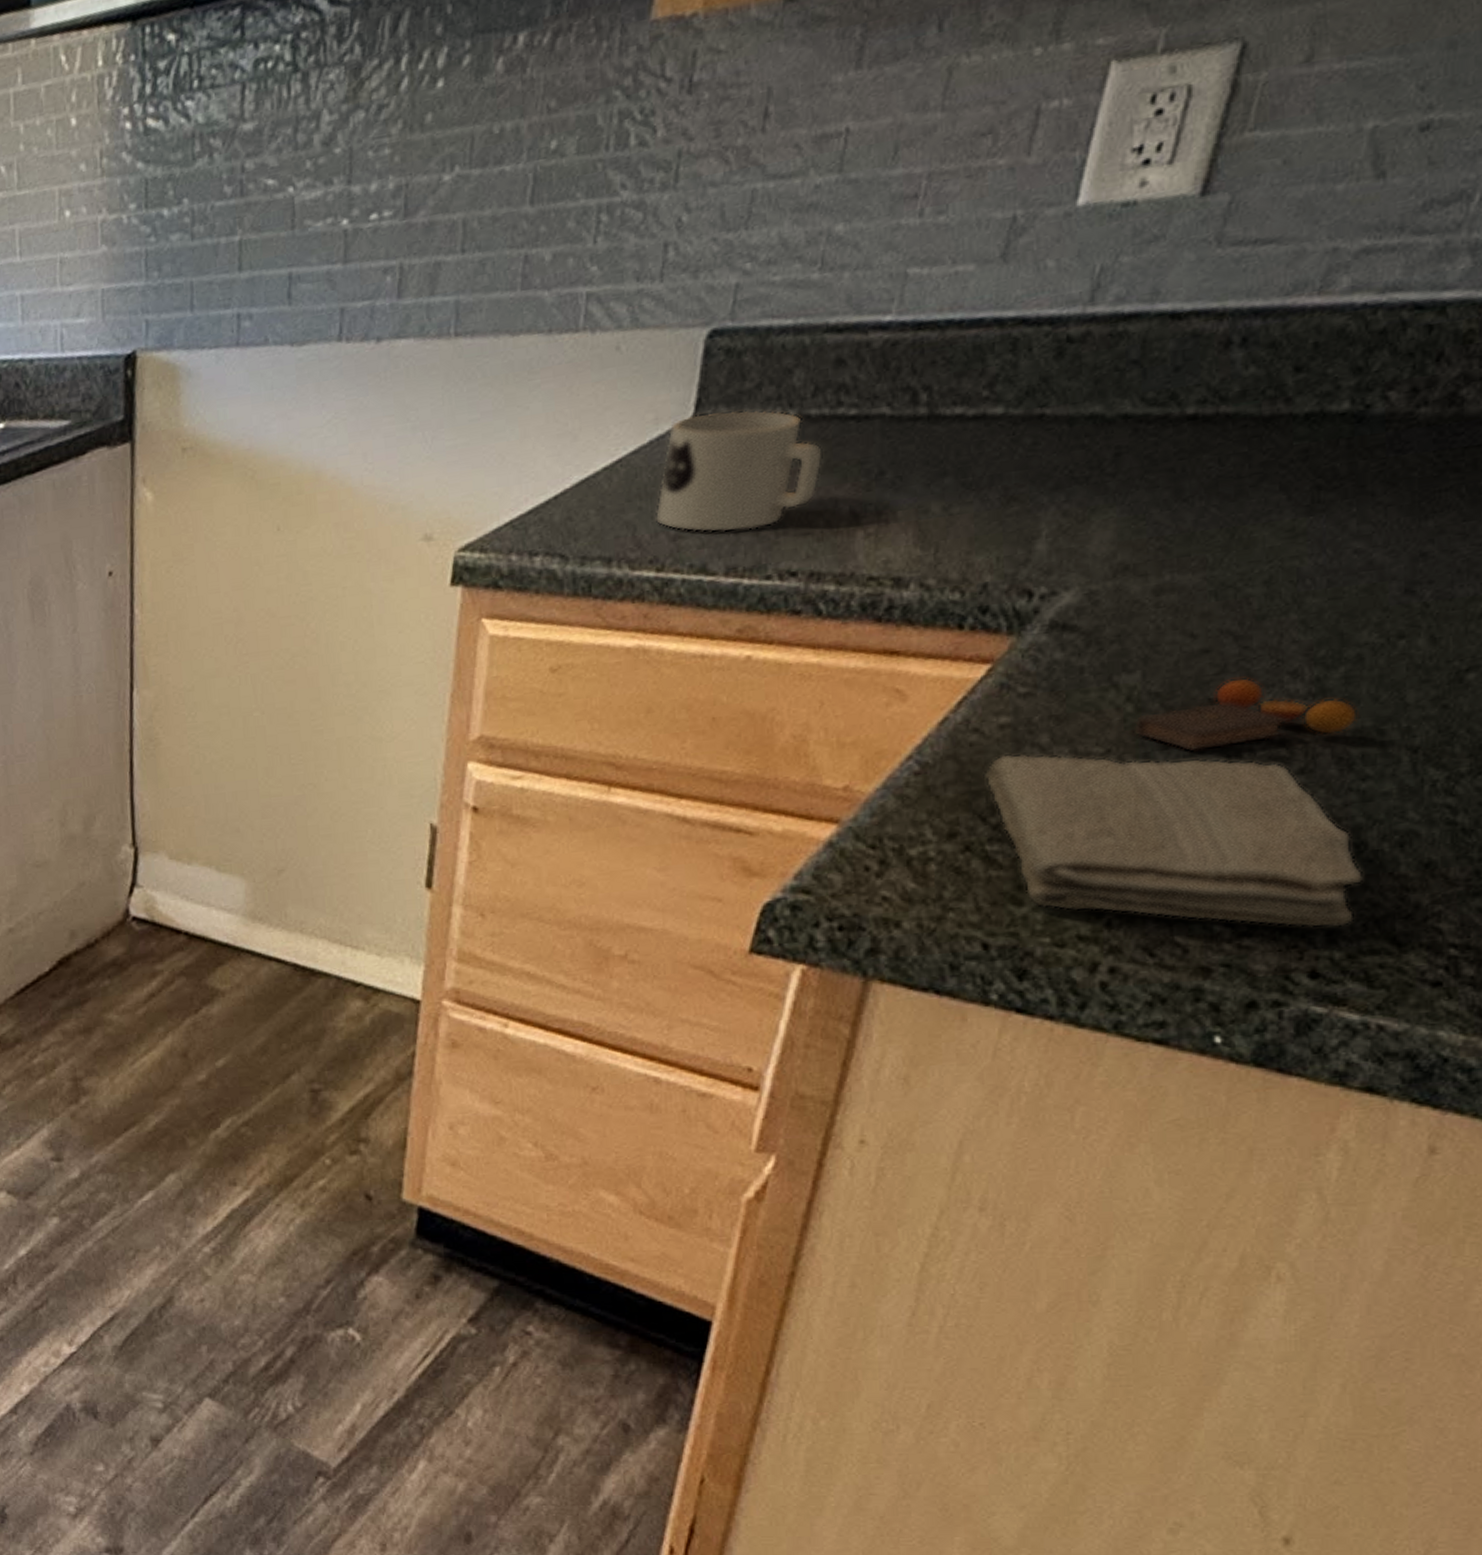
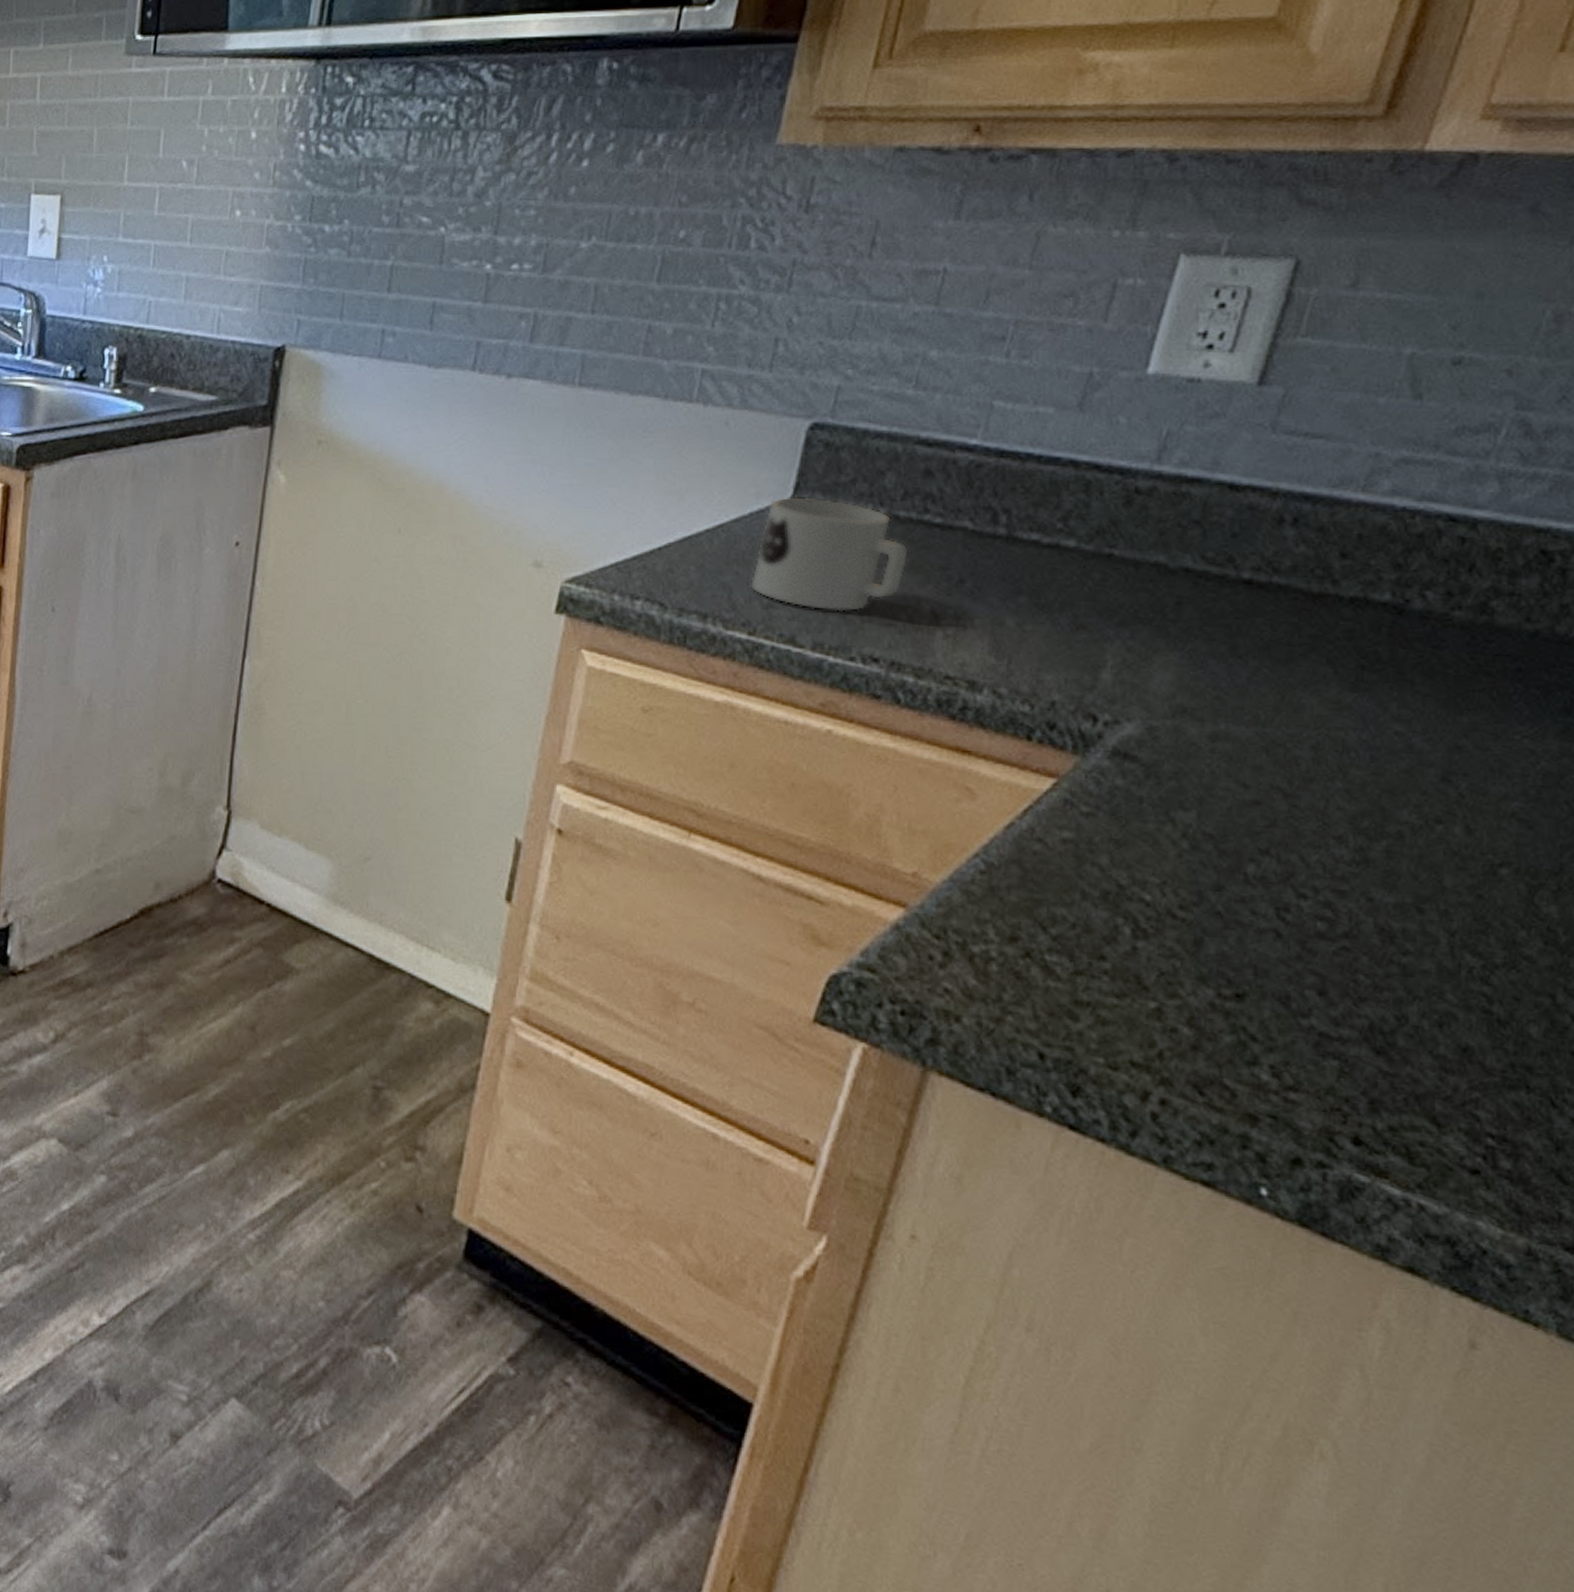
washcloth: present [983,753,1364,928] -> none [1045,868,1405,1097]
fruit: present [1133,677,1359,752] -> none [1188,833,1400,905]

